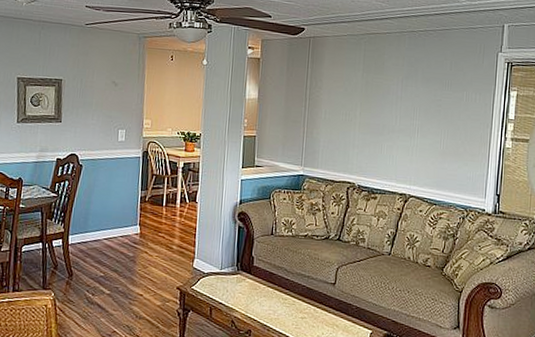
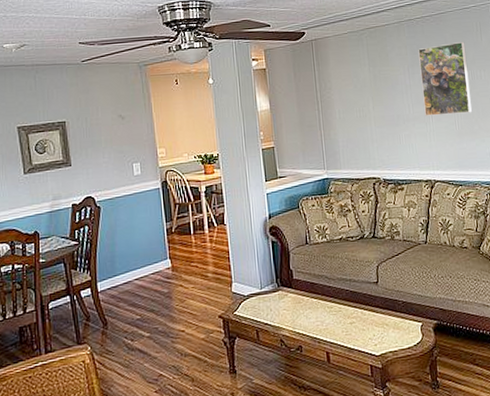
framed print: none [411,61,465,135] -> present [418,42,472,116]

